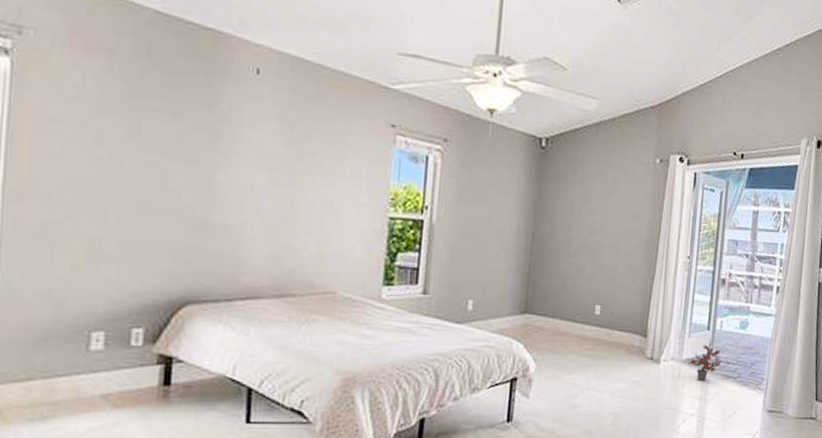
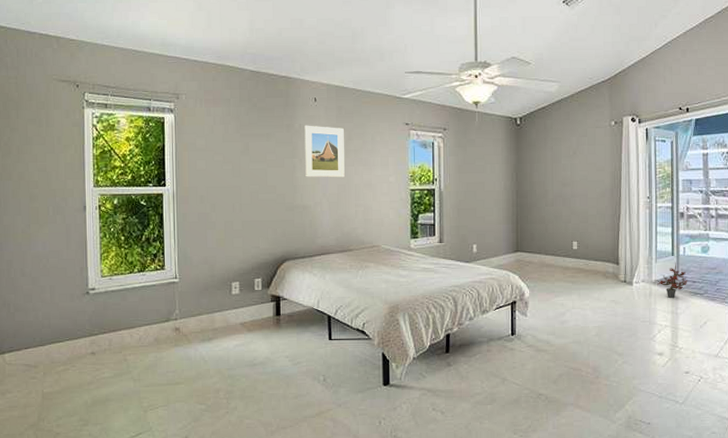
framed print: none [230,106,299,191] -> present [304,125,345,178]

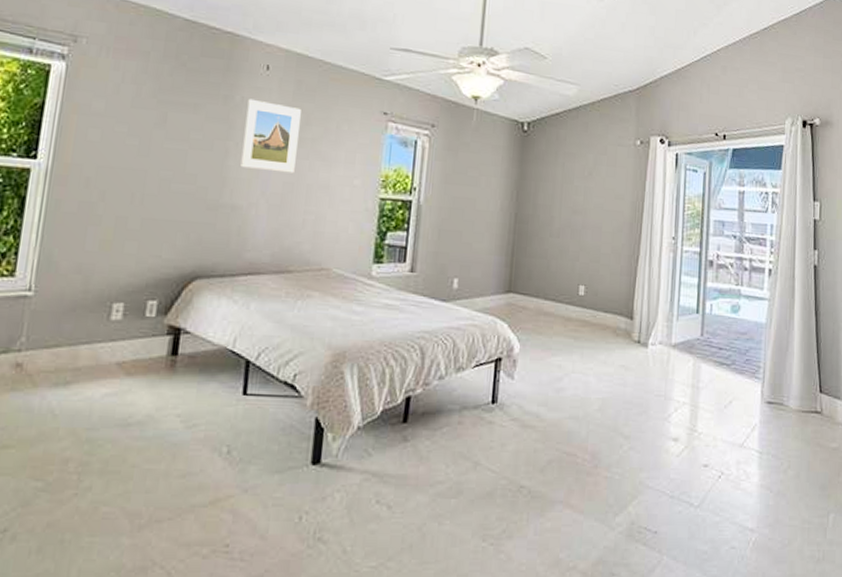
potted plant: present [654,262,688,299] -> none [673,322,713,368]

